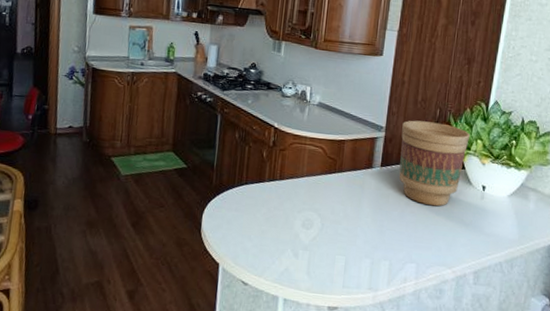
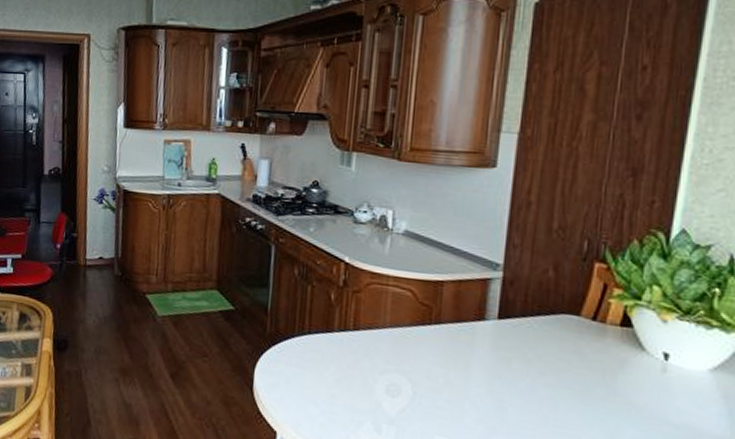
flower pot: present [398,120,470,207] -> none [526,255,639,379]

